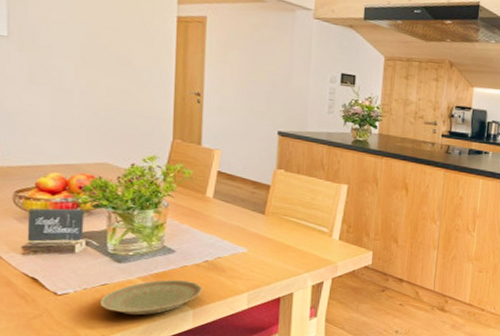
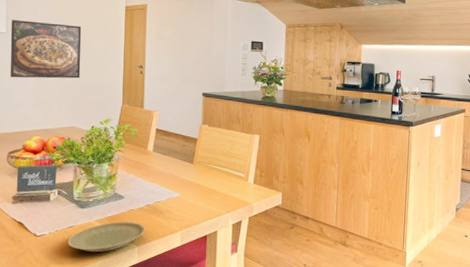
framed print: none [14,20,117,104] -> present [10,20,82,79]

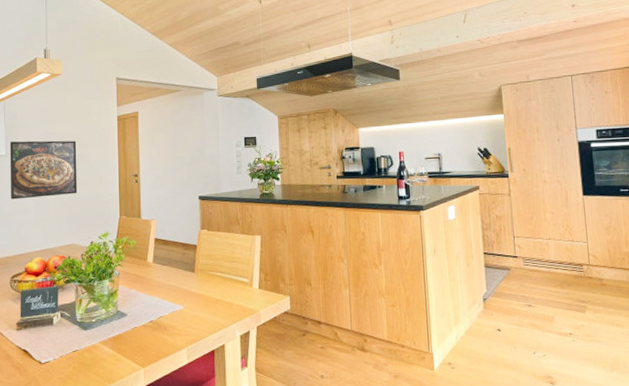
plate: present [67,221,145,253] -> none [72,340,150,378]

